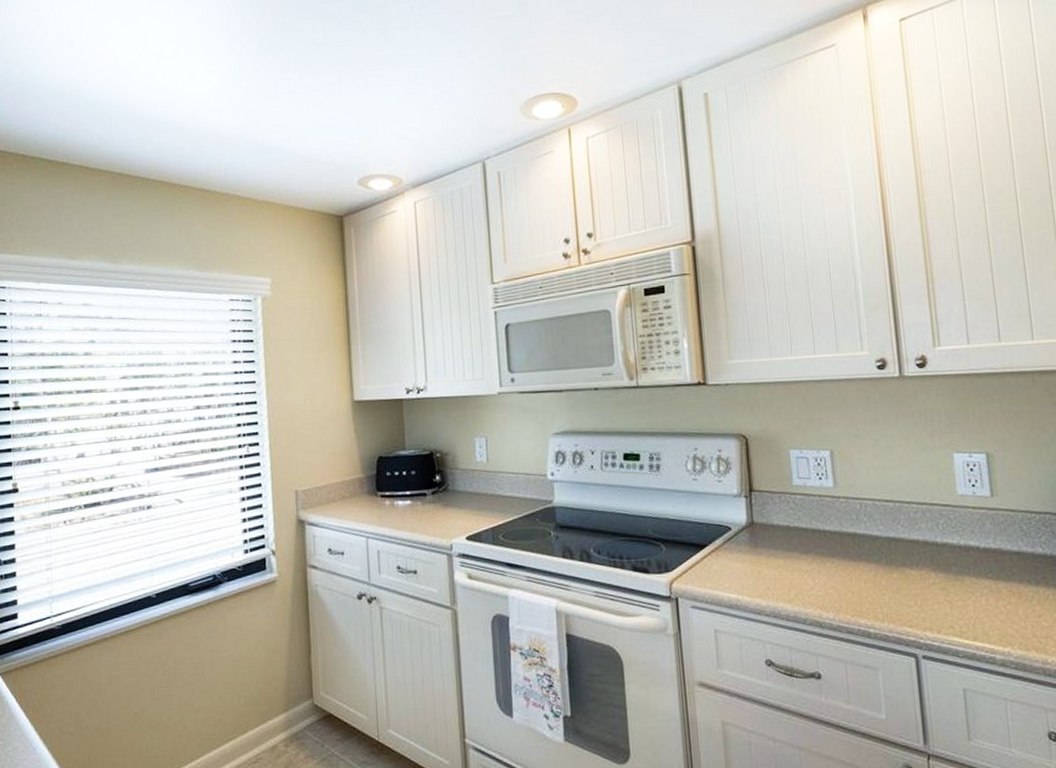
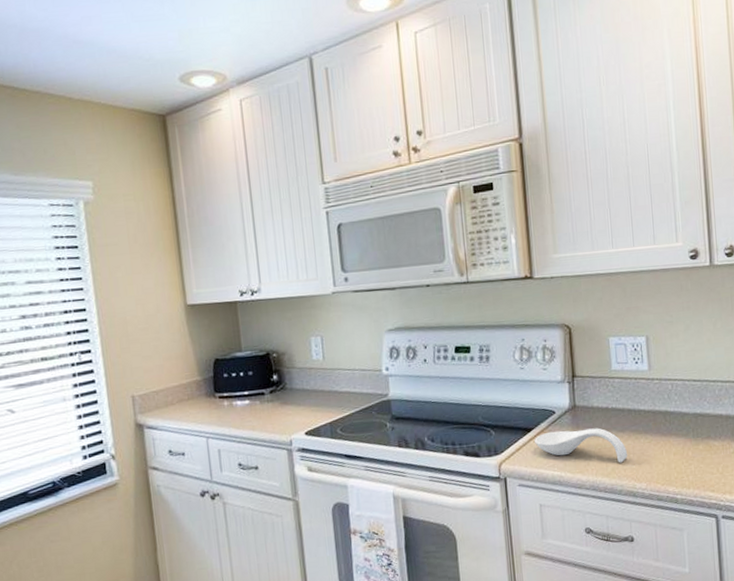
spoon rest: none [709,548,813,589] -> present [534,428,628,463]

